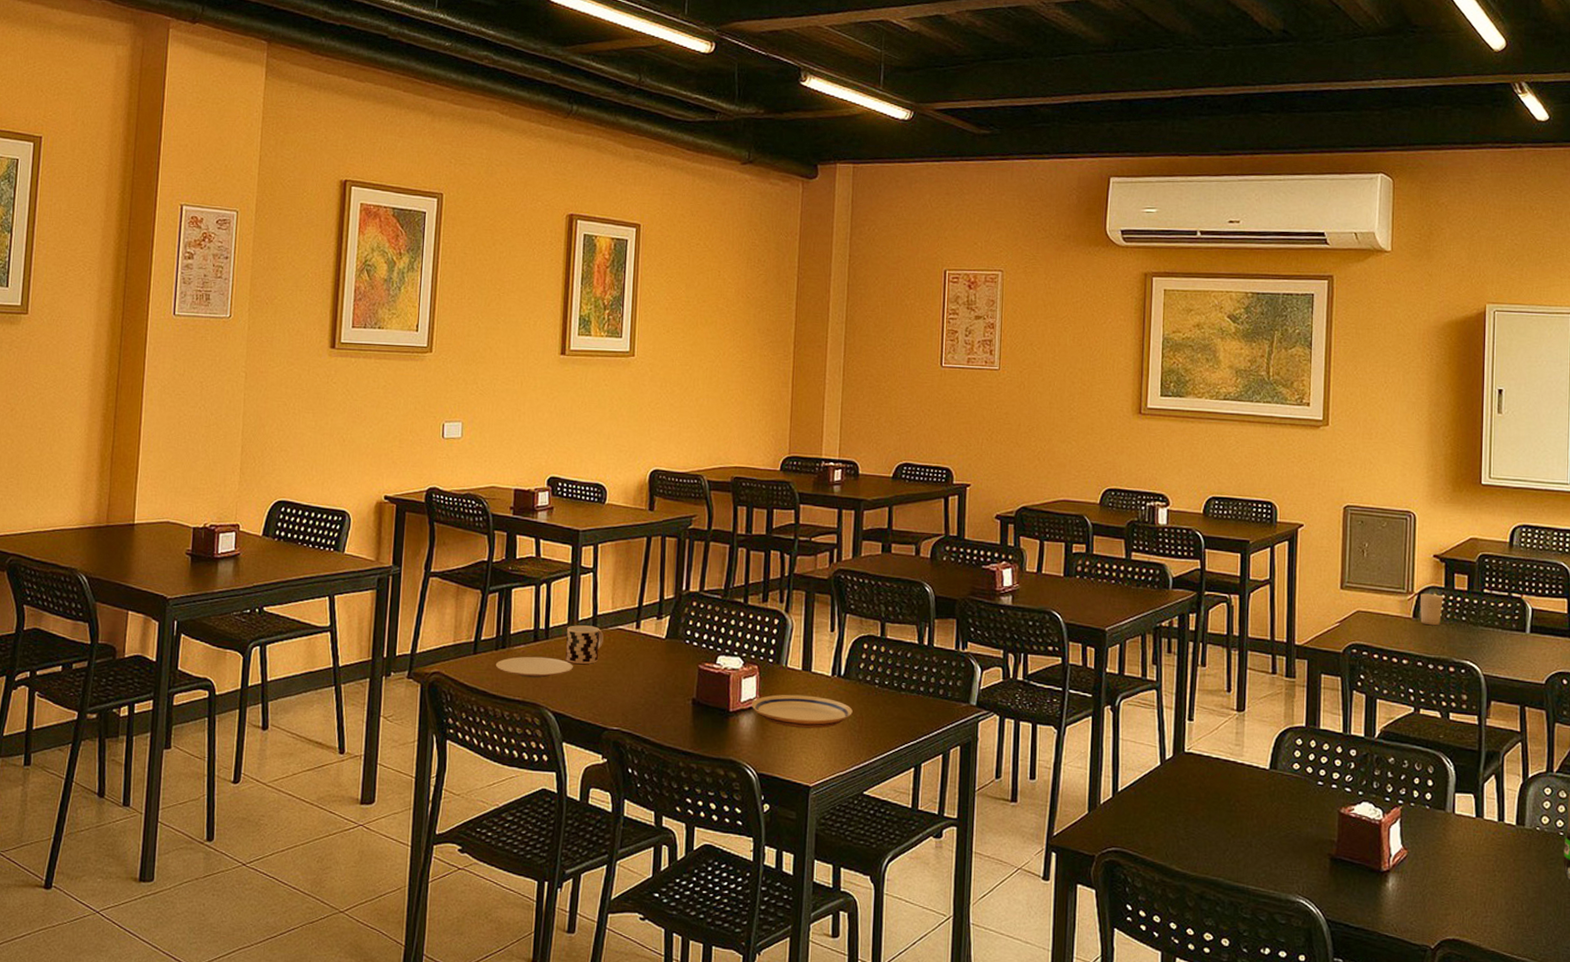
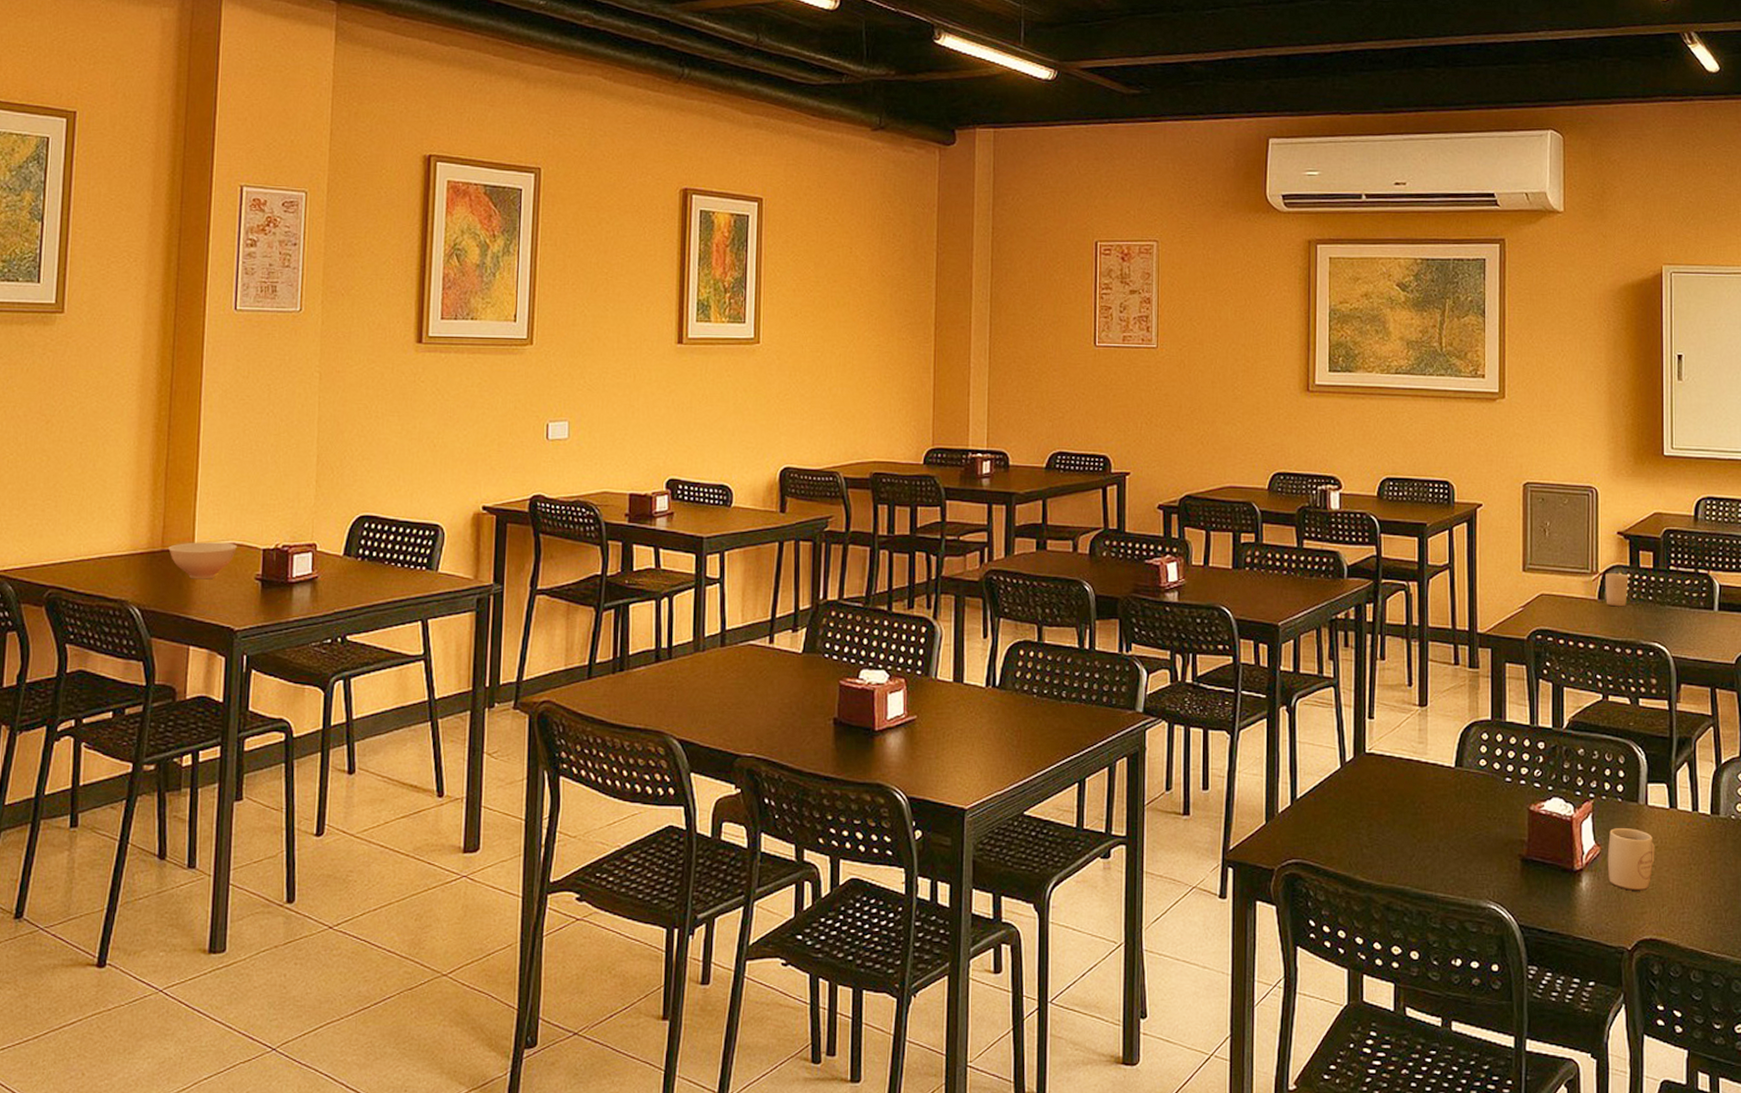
bowl: none [112,519,171,553] -> present [168,542,237,580]
plate: present [495,656,573,678] -> none [613,679,700,703]
cup: present [565,625,604,665] -> none [691,642,733,686]
plate: present [751,694,853,729] -> none [898,709,1010,745]
mug: none [1413,834,1460,894] -> present [1607,828,1655,891]

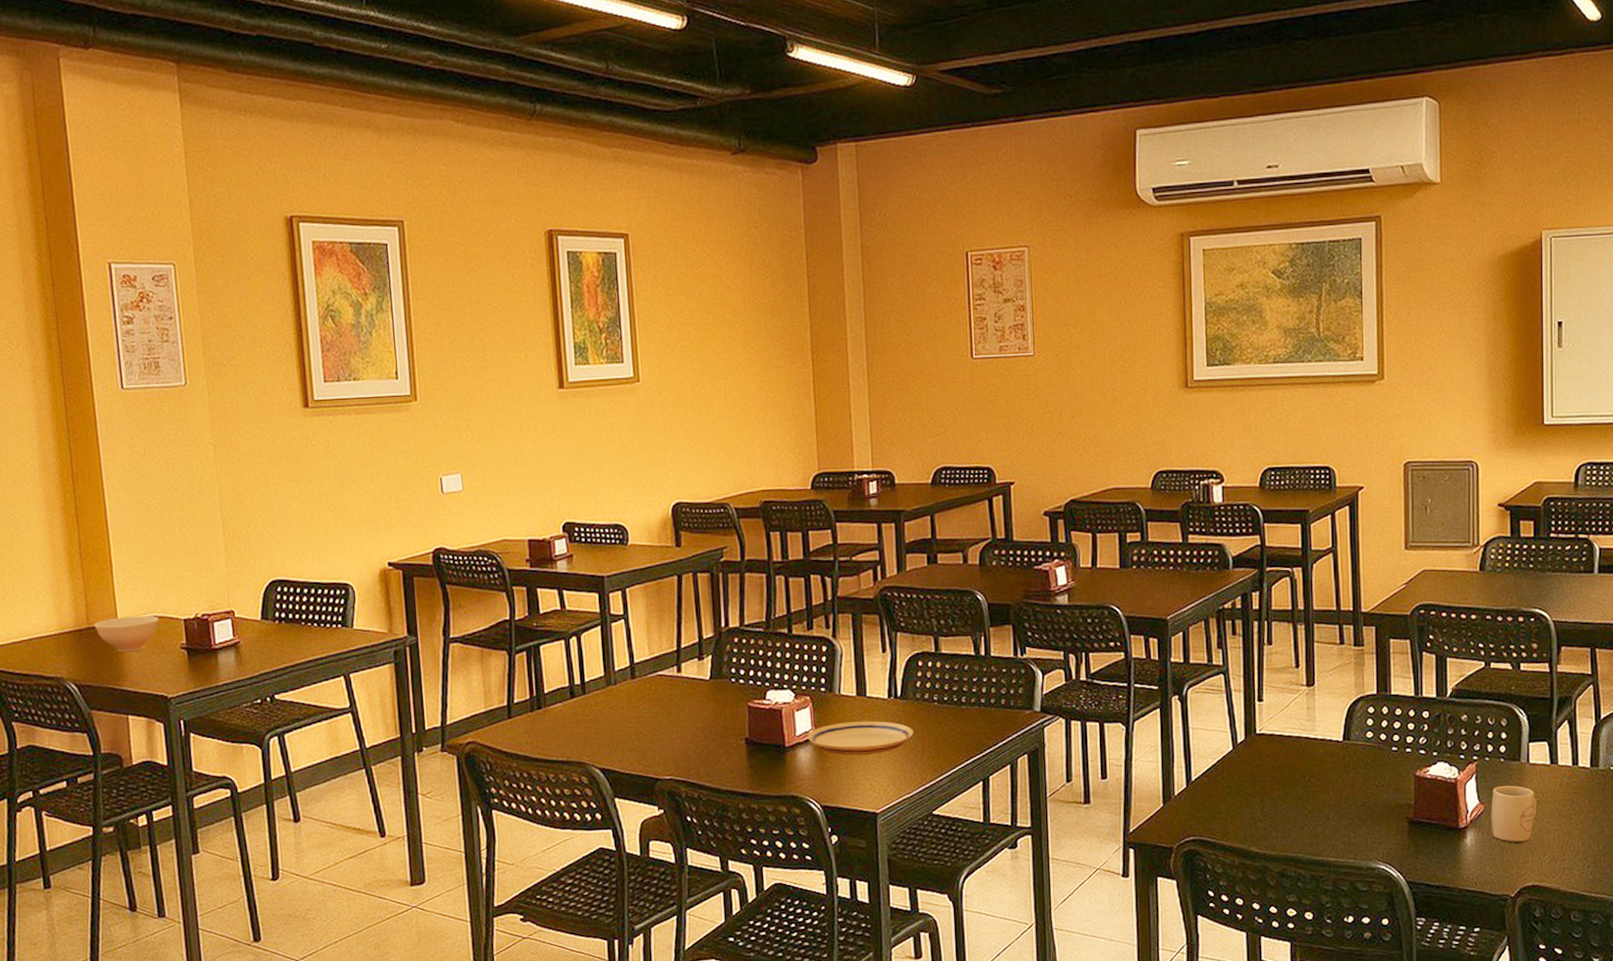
plate: none [898,709,1010,745] -> present [807,720,914,755]
cup: present [1606,573,1629,607] -> none [1487,544,1510,577]

